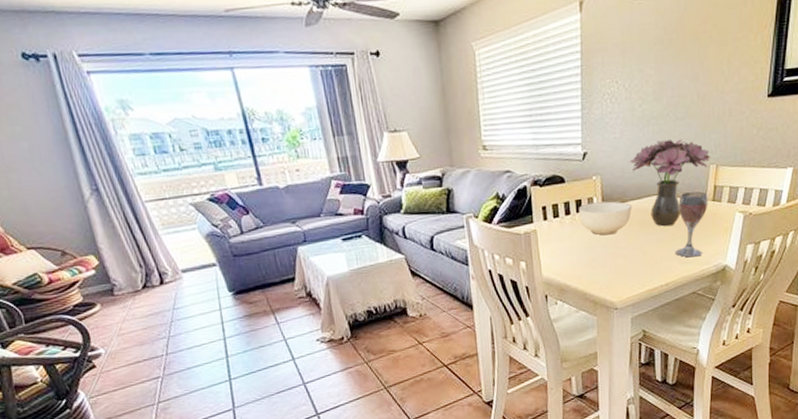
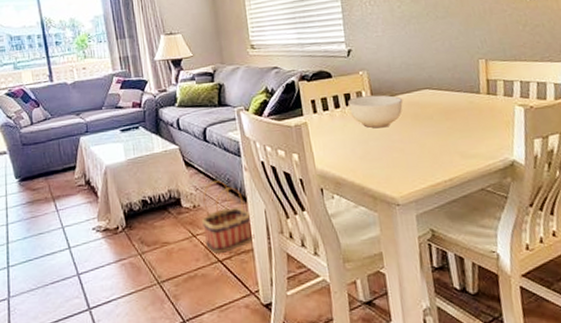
basket: none [428,290,477,359] -> present [202,181,252,253]
flower arrangement: present [630,139,710,226] -> none [395,36,478,119]
cup: present [675,191,708,258] -> none [451,85,486,152]

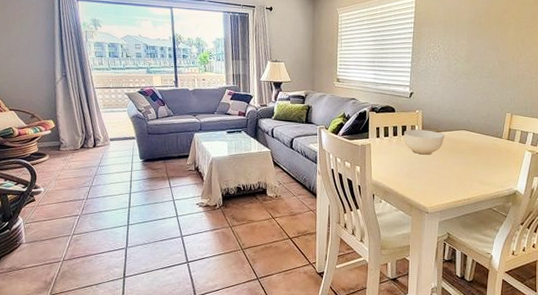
basket: present [202,181,252,253] -> none [281,179,318,233]

